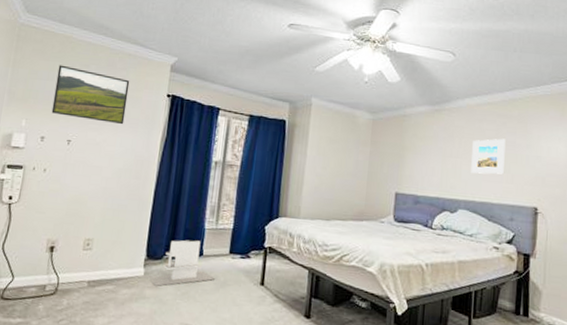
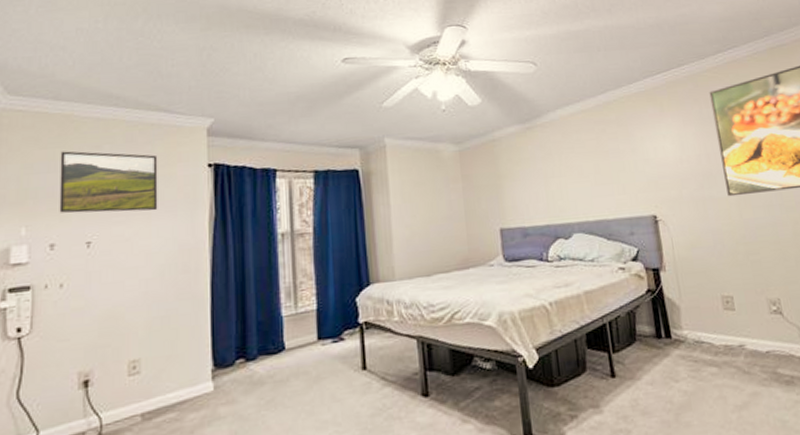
fireplace: present [149,239,215,286] -> none [222,331,305,400]
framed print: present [471,138,506,175] -> none [574,146,614,191]

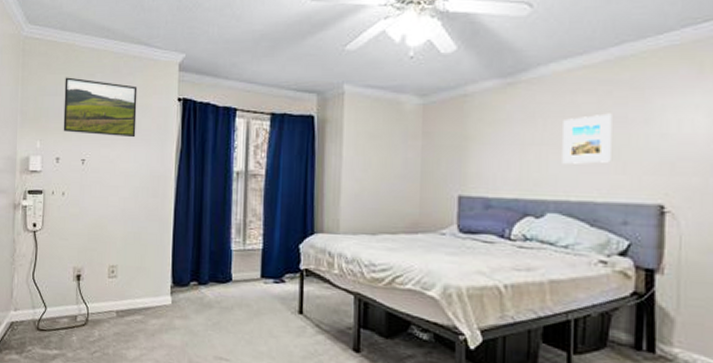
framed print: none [574,146,614,191] -> present [562,113,612,164]

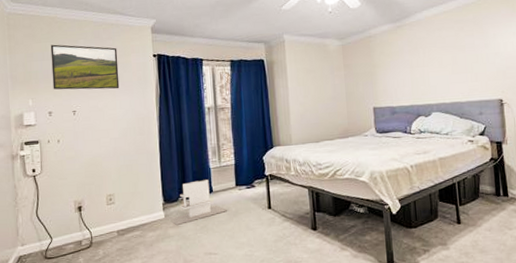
fireplace: none [178,262,247,316] -> present [170,178,227,225]
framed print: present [562,113,612,164] -> none [436,42,468,78]

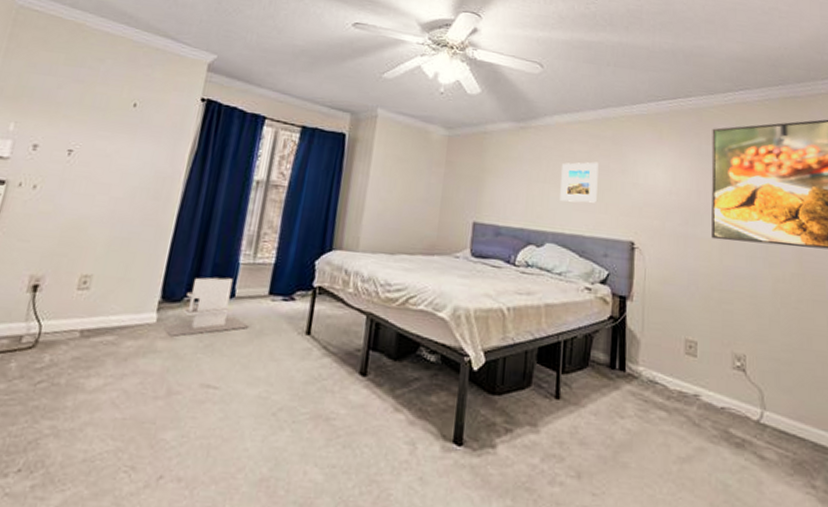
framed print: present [50,44,120,90] -> none [49,57,155,133]
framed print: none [436,42,468,78] -> present [560,162,599,203]

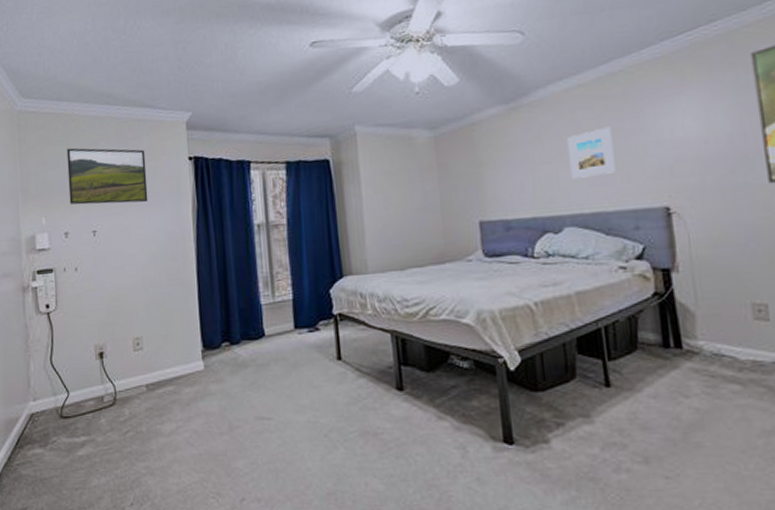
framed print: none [49,57,155,133] -> present [66,148,148,205]
fireplace: present [163,276,248,337] -> none [211,318,283,379]

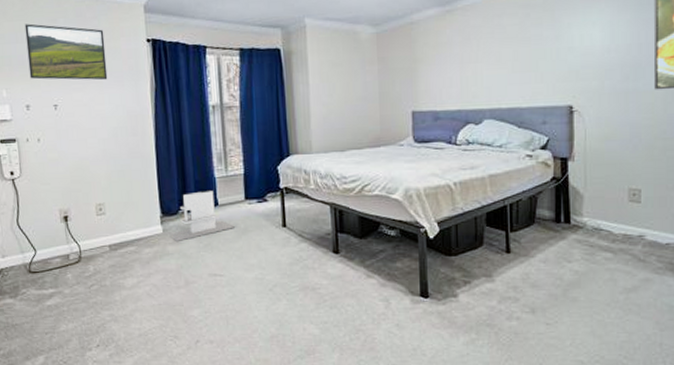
fireplace: none [211,318,283,379] -> present [169,189,235,241]
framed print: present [567,126,616,179] -> none [493,32,531,77]

